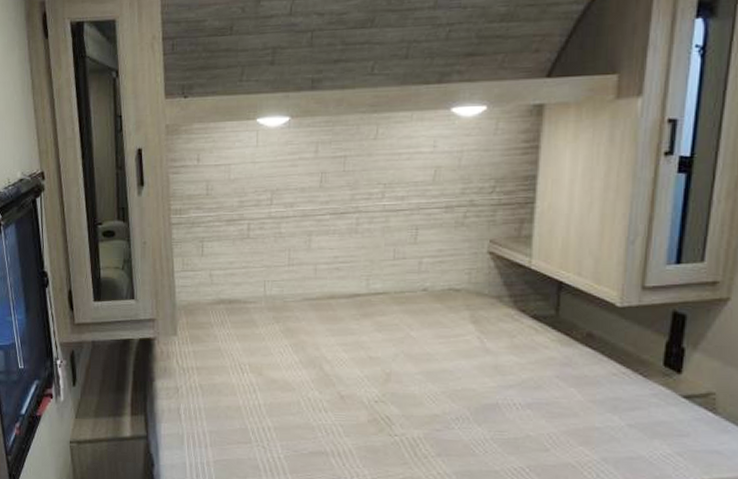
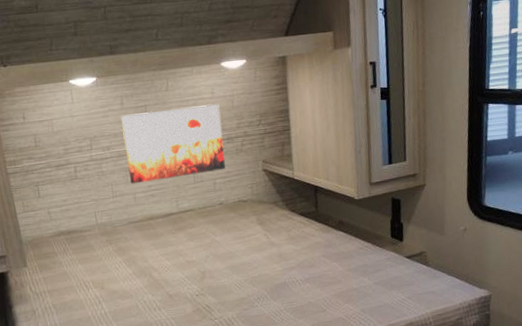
wall art: none [312,160,442,252] -> present [121,104,225,184]

